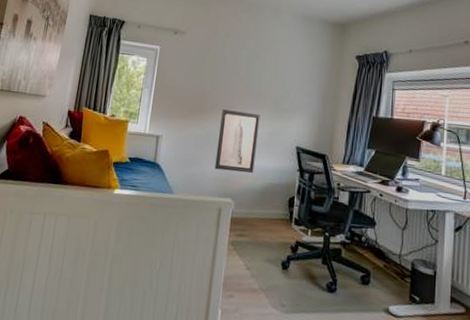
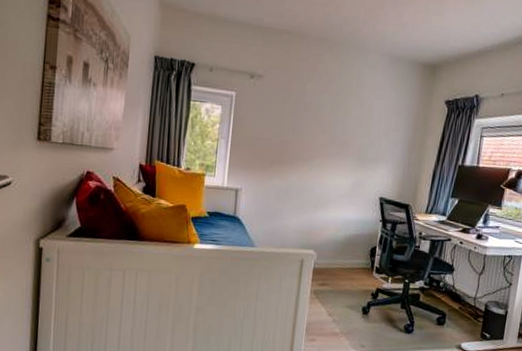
wall art: present [215,109,260,173] -> none [296,160,344,225]

